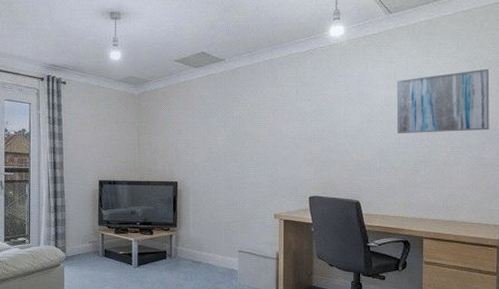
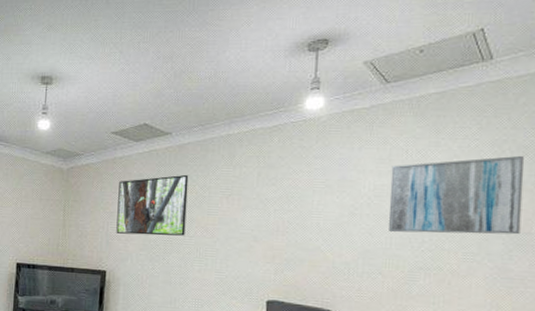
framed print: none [184,94,241,148] -> present [116,174,189,236]

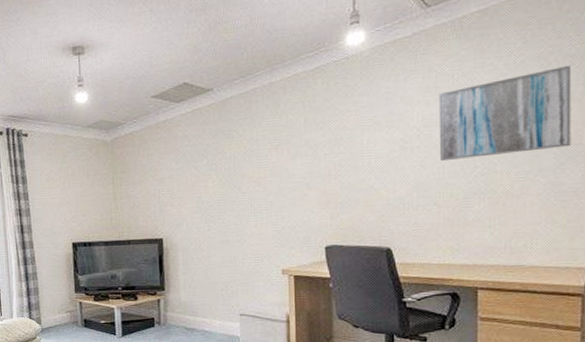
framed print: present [116,174,189,236] -> none [165,130,238,199]

